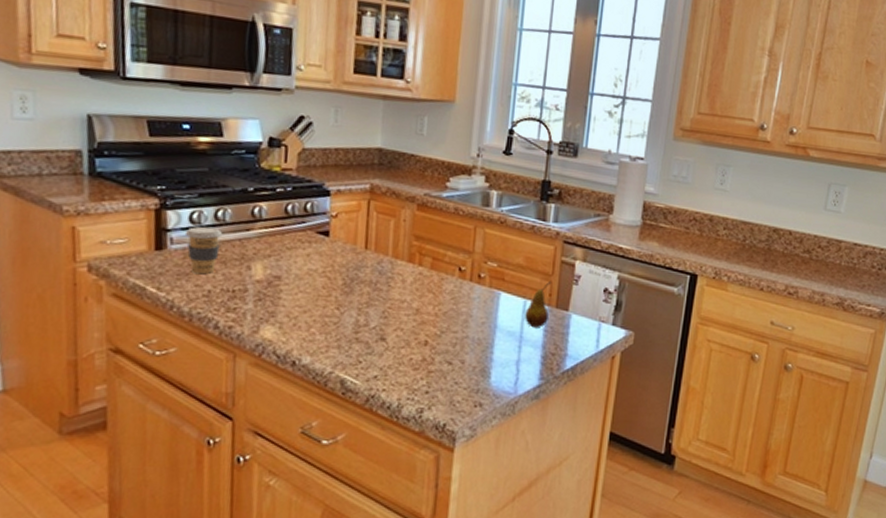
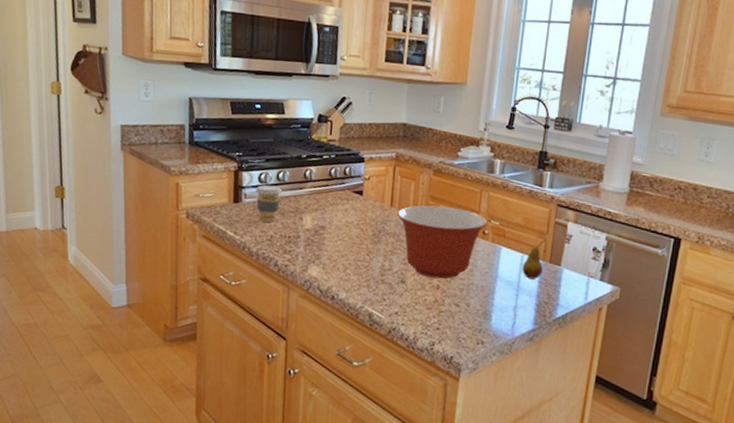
mixing bowl: none [374,246,484,333] -> present [397,205,488,279]

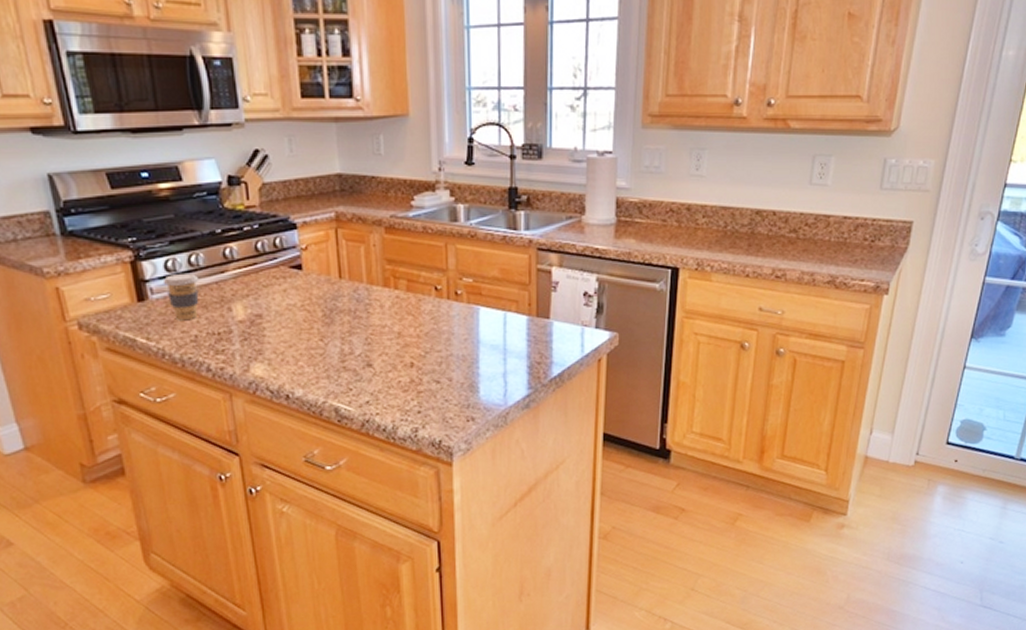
mixing bowl: present [397,205,488,279] -> none [349,269,459,356]
fruit: present [522,238,546,280] -> none [506,290,530,339]

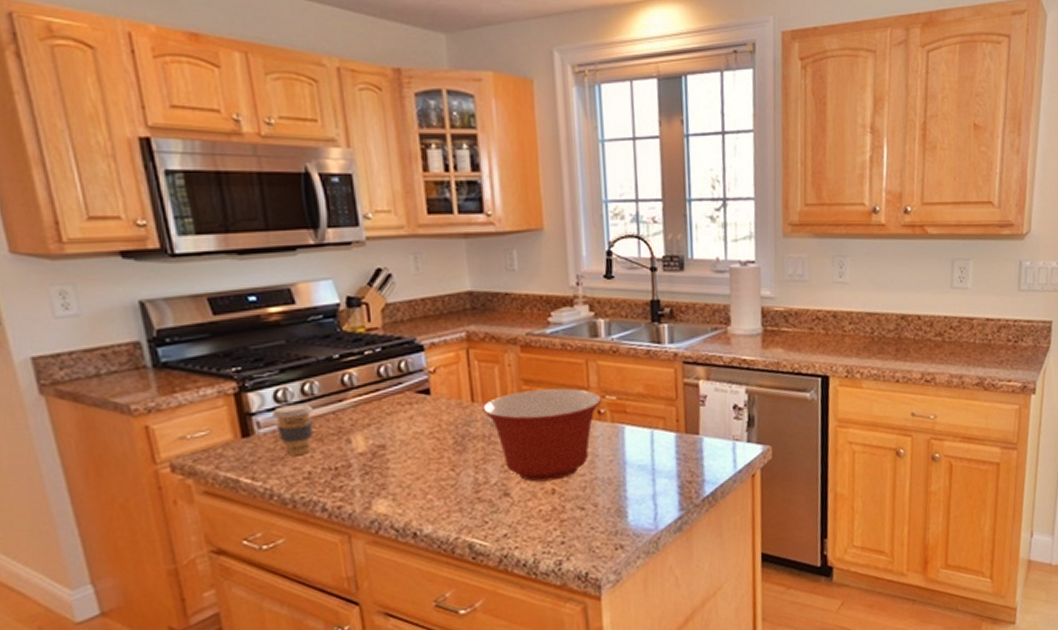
mixing bowl: none [349,269,459,356] -> present [483,388,602,482]

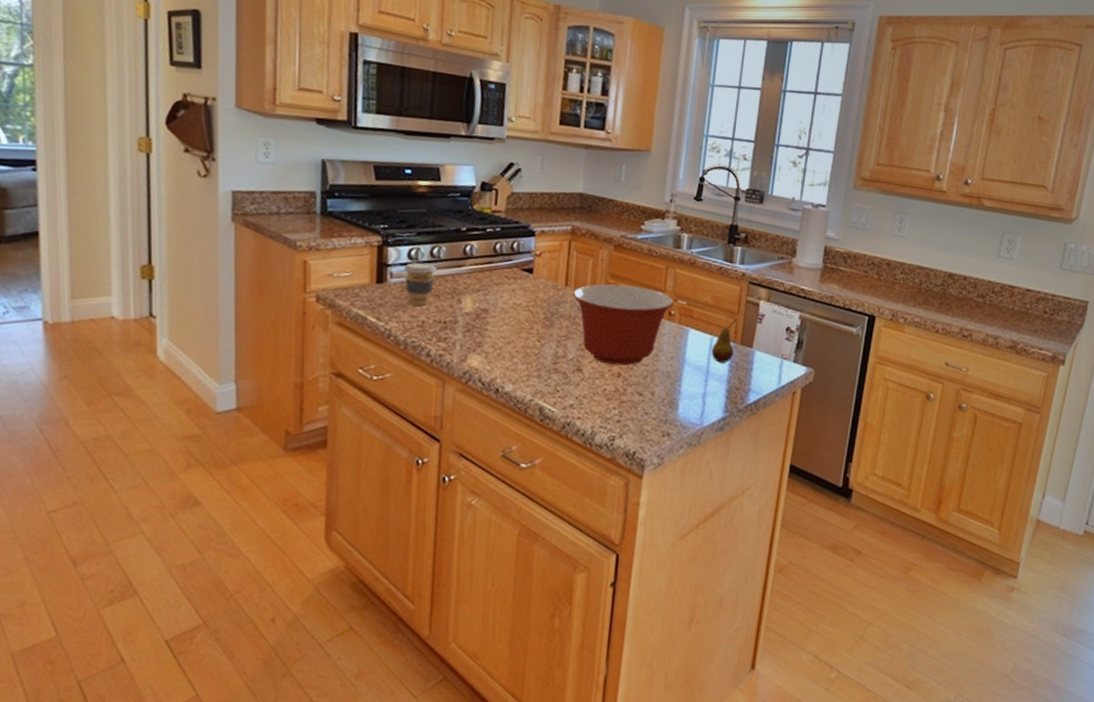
fruit: none [654,405,679,458] -> present [711,319,737,364]

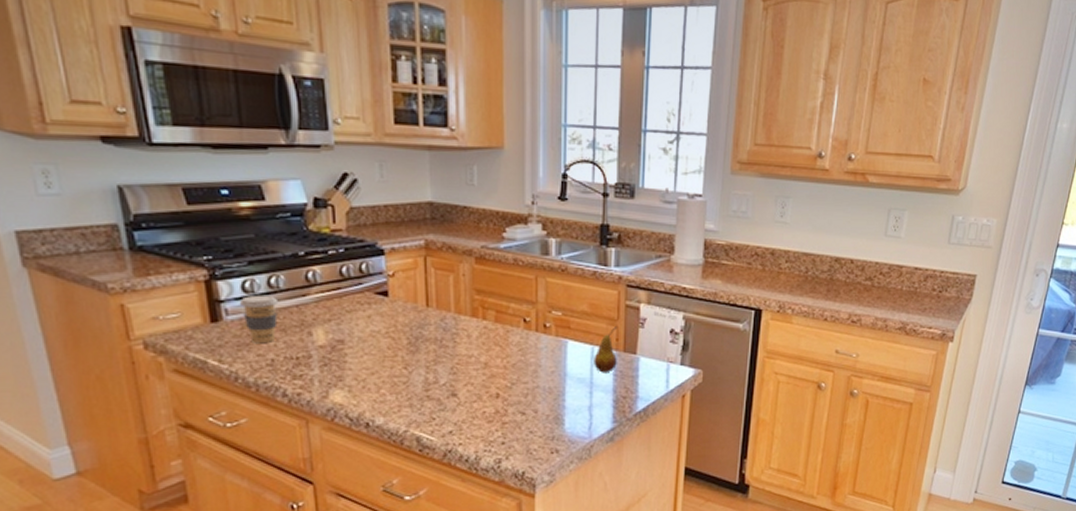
mixing bowl: present [573,283,674,366] -> none [436,300,548,386]

